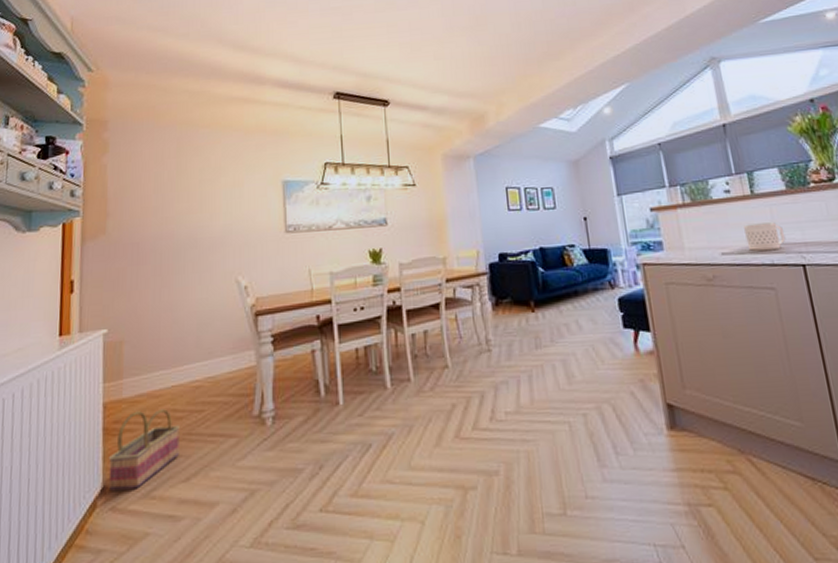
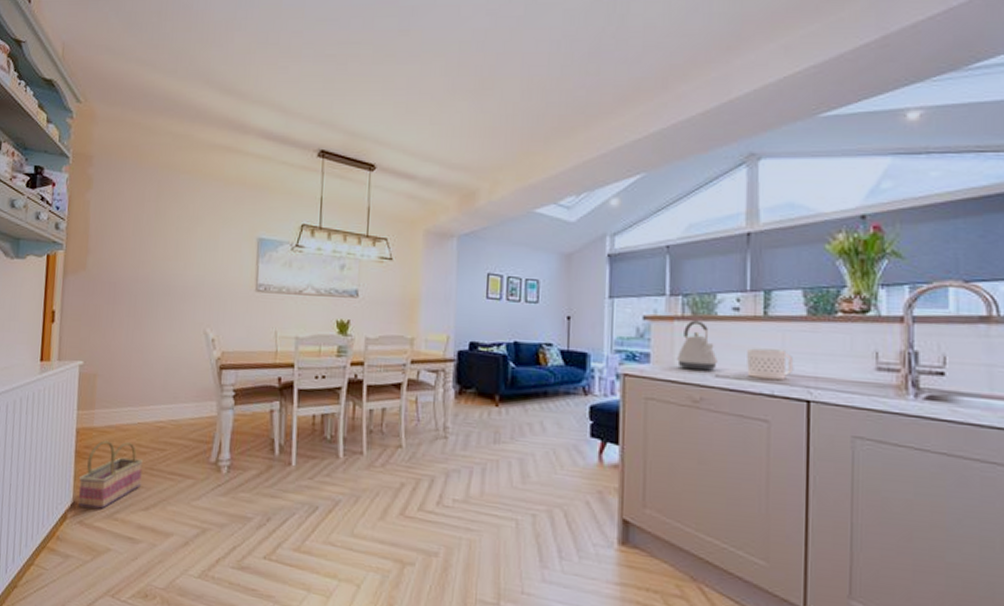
kettle: none [685,206,721,252] -> present [676,321,718,371]

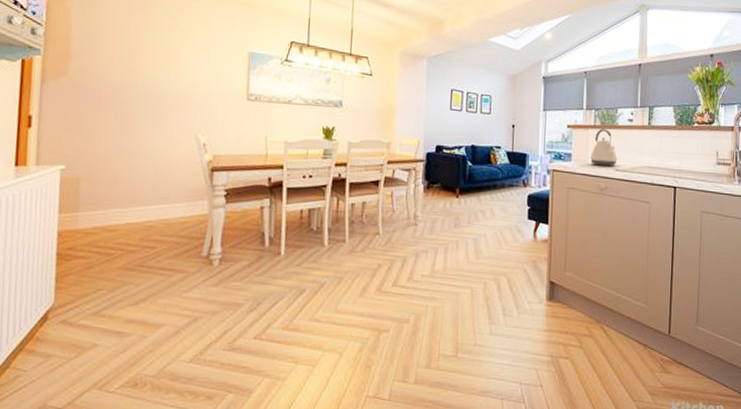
basket: present [78,440,143,509] -> none [60,241,132,307]
mug: present [747,348,794,380] -> none [636,149,667,172]

